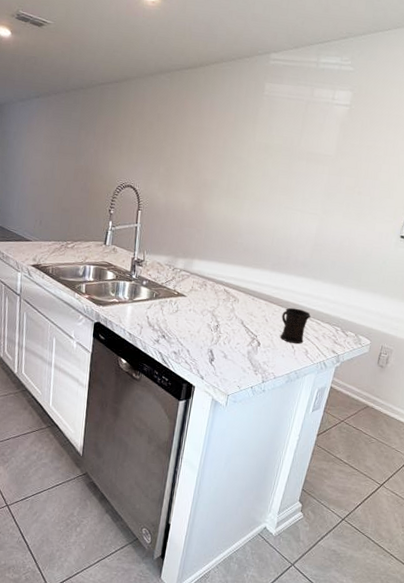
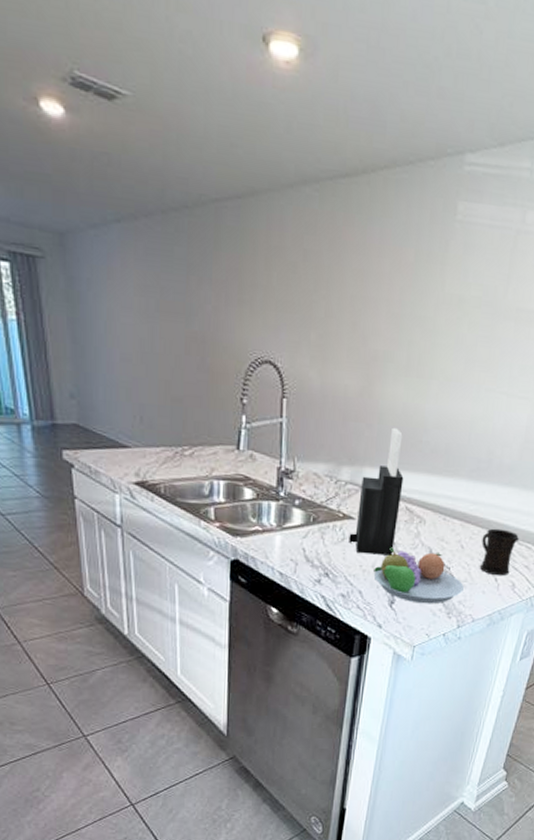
knife block: none [181,232,223,325] -> present [349,427,404,556]
fruit bowl: none [198,318,268,363] -> present [373,547,464,604]

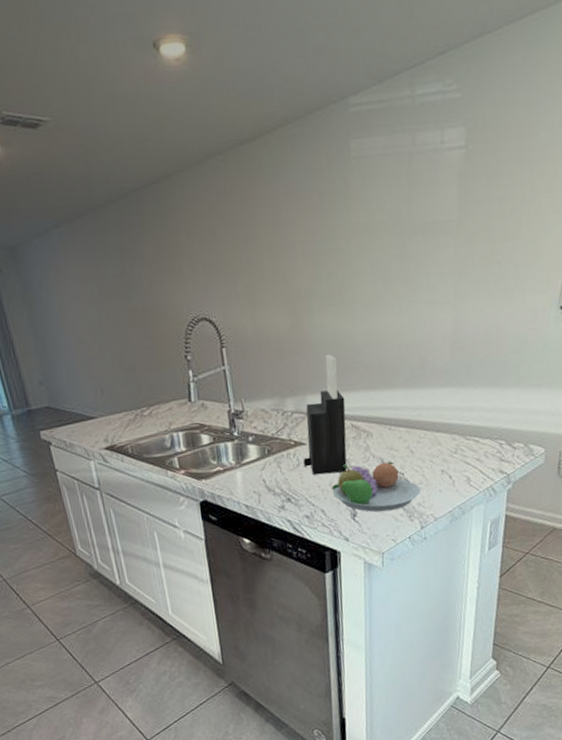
mug: present [479,528,520,576] -> none [429,428,467,473]

